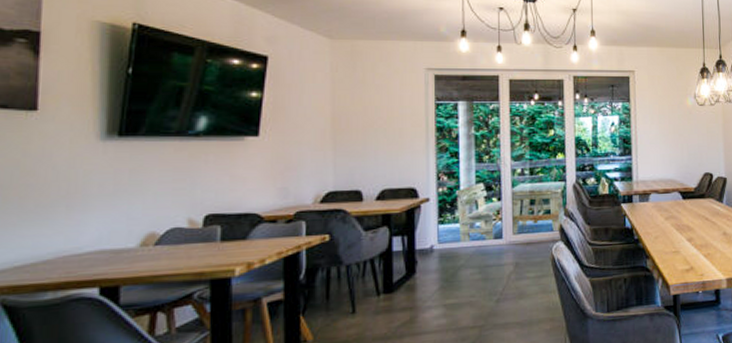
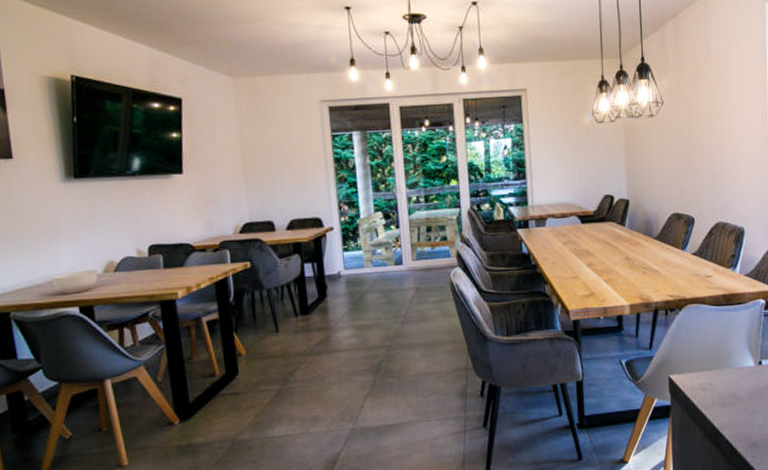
bowl: none [64,242,133,272] -> present [50,269,99,294]

